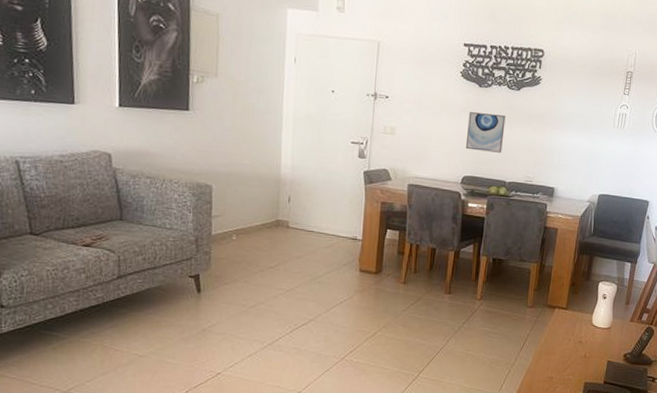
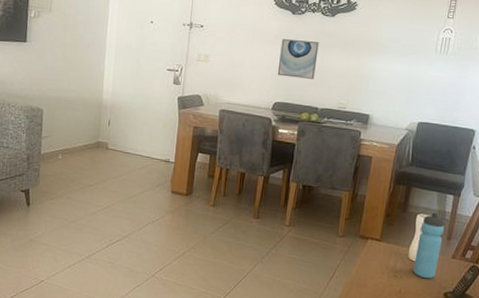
water bottle: none [597,280,623,342] -> present [413,212,445,279]

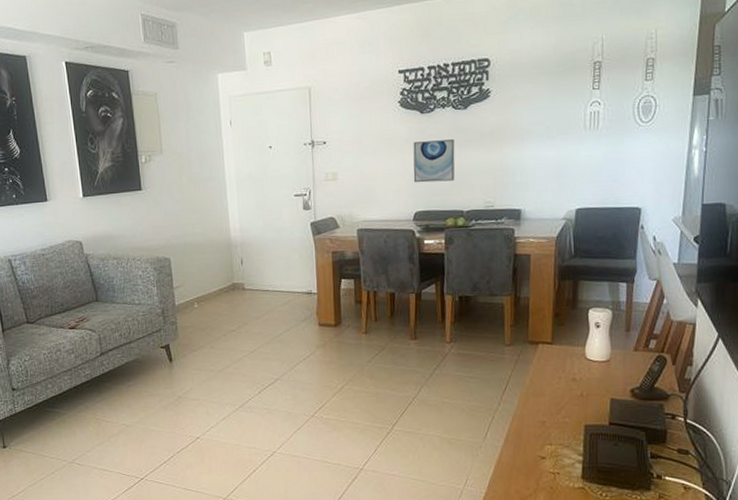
water bottle: present [413,212,445,279] -> none [593,304,621,377]

